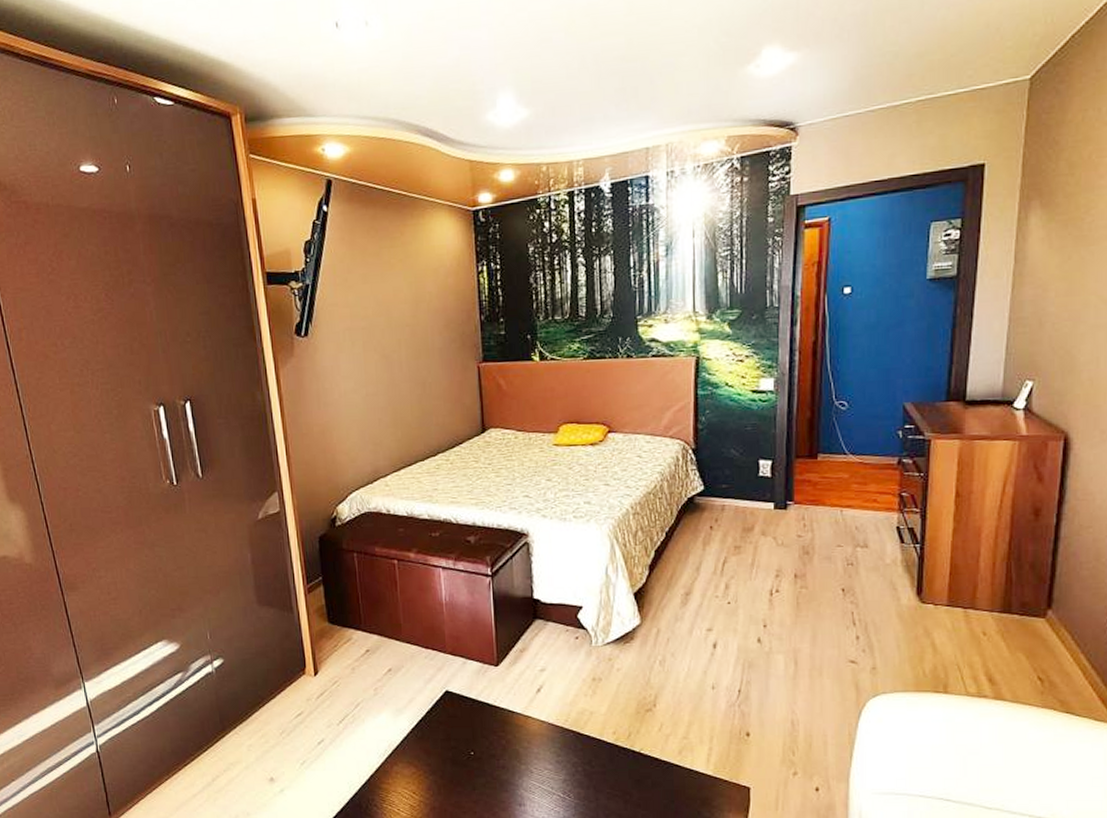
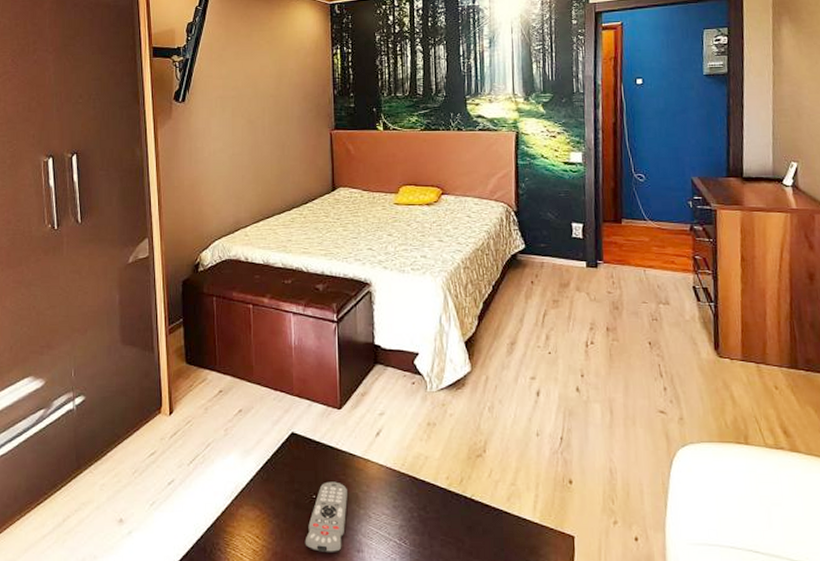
remote control: none [463,738,508,807] -> present [305,481,347,553]

